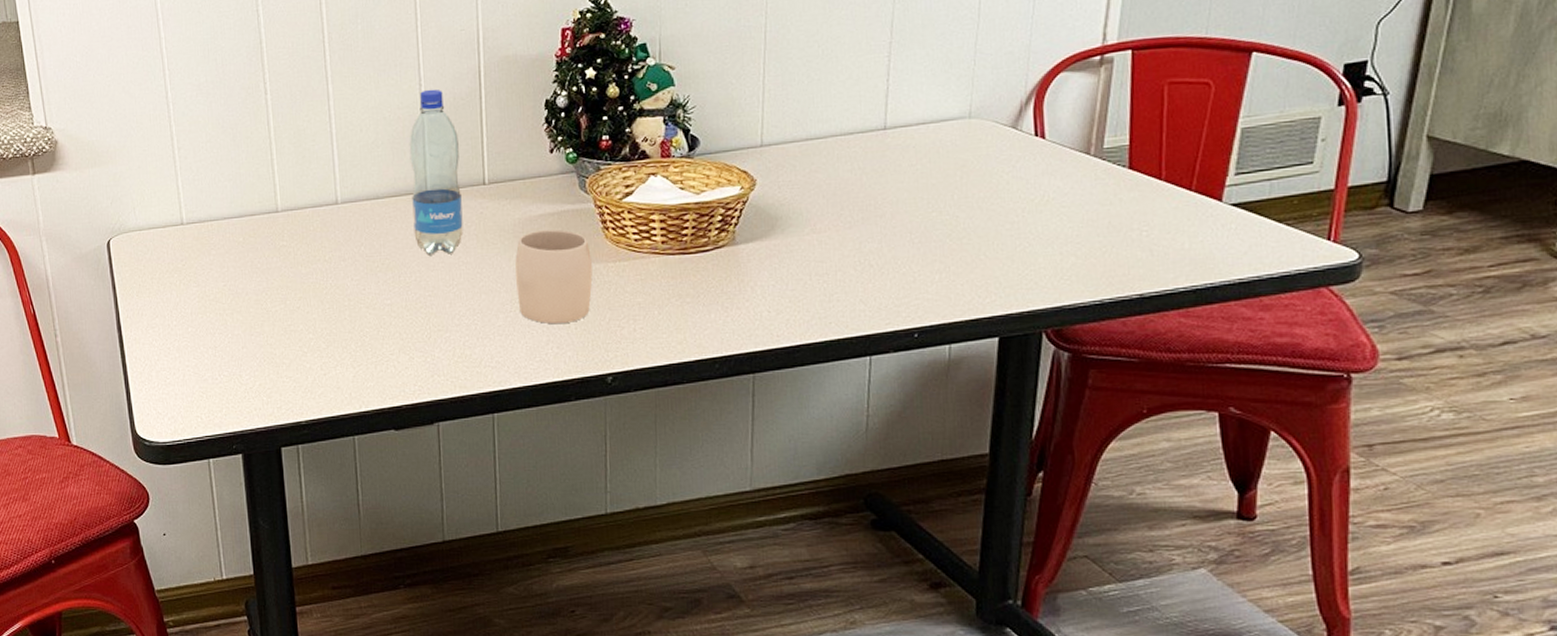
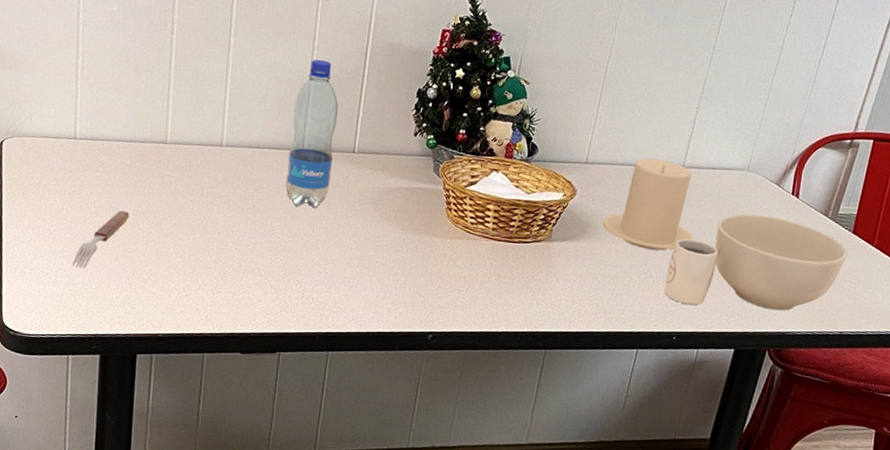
fork: none [198,292,251,362] -> present [72,210,130,268]
mug: present [514,229,593,324] -> none [365,200,433,284]
candle: none [795,124,917,234] -> present [602,158,694,251]
mug: none [889,211,953,293] -> present [664,238,719,305]
bowl: none [944,167,1129,282] -> present [714,213,848,311]

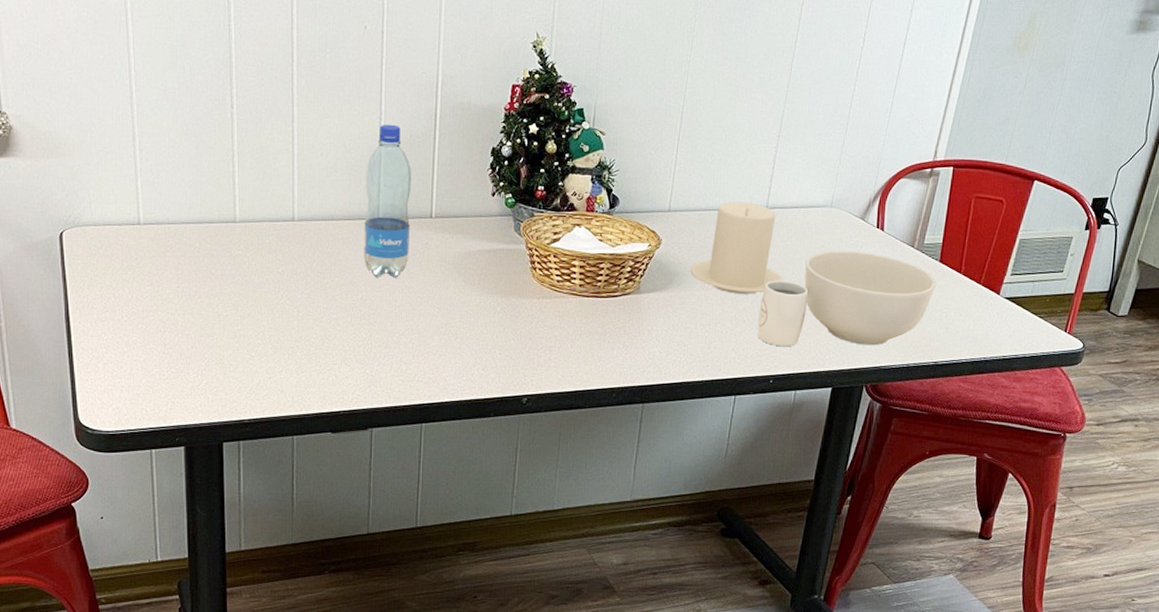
fork: present [72,210,130,268] -> none [147,295,203,358]

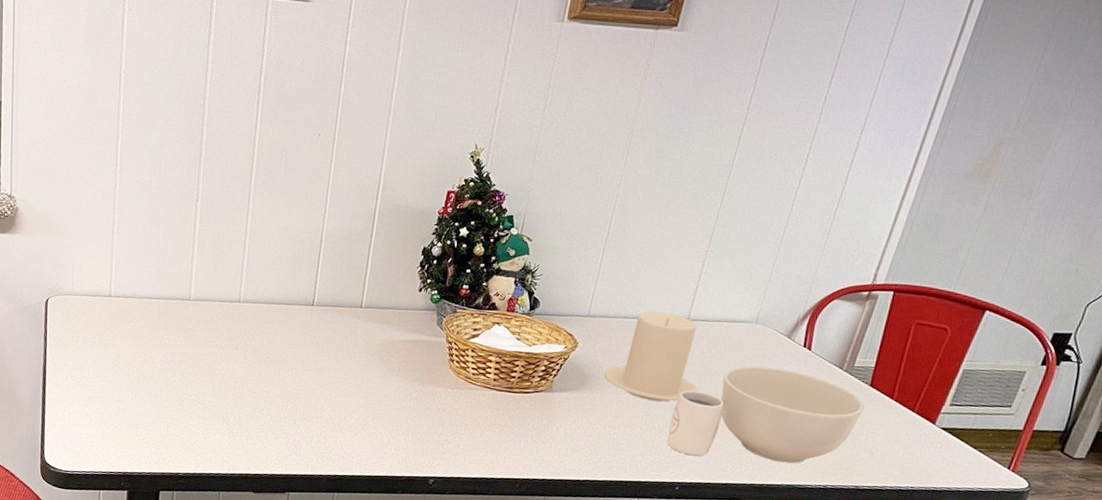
bottle: present [364,124,411,278] -> none [297,221,348,360]

